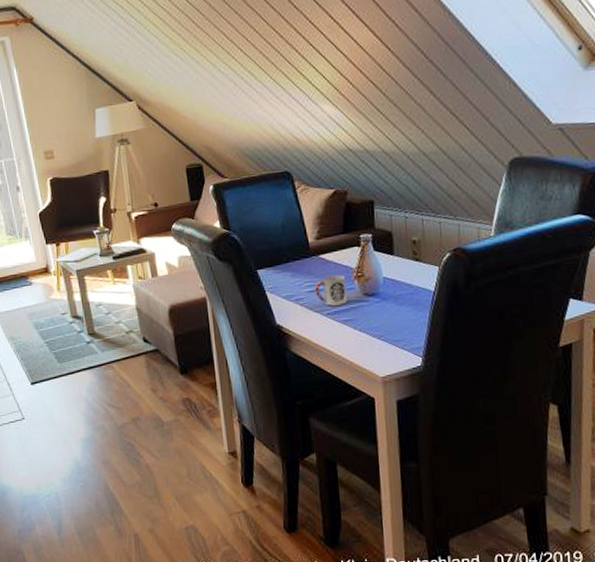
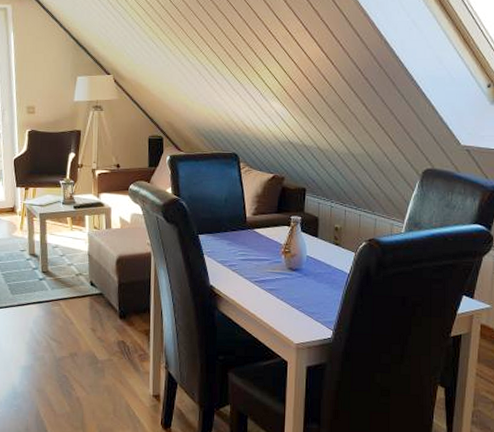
cup: present [314,274,347,306] -> none [246,248,274,275]

